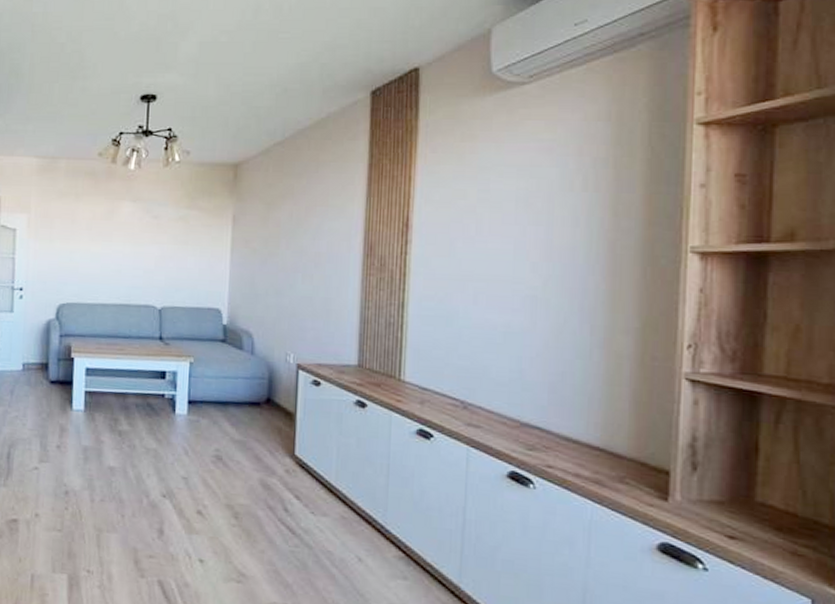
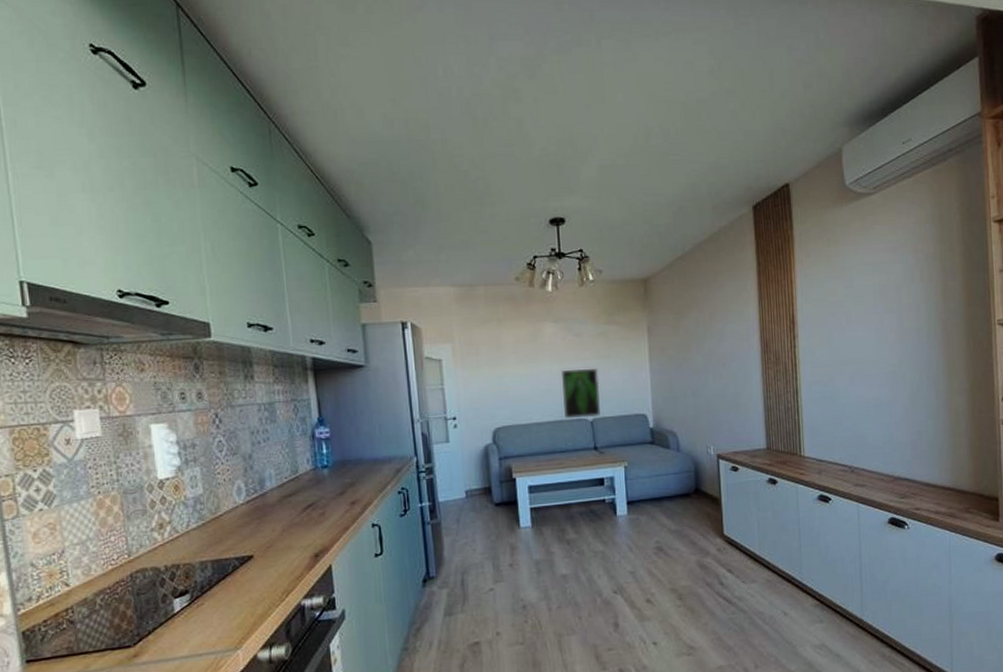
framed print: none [132,253,174,306] -> present [562,369,600,418]

